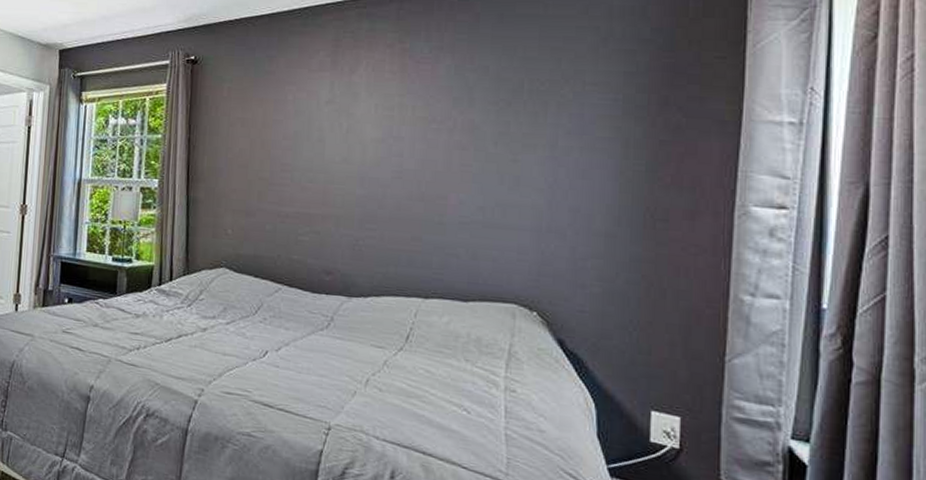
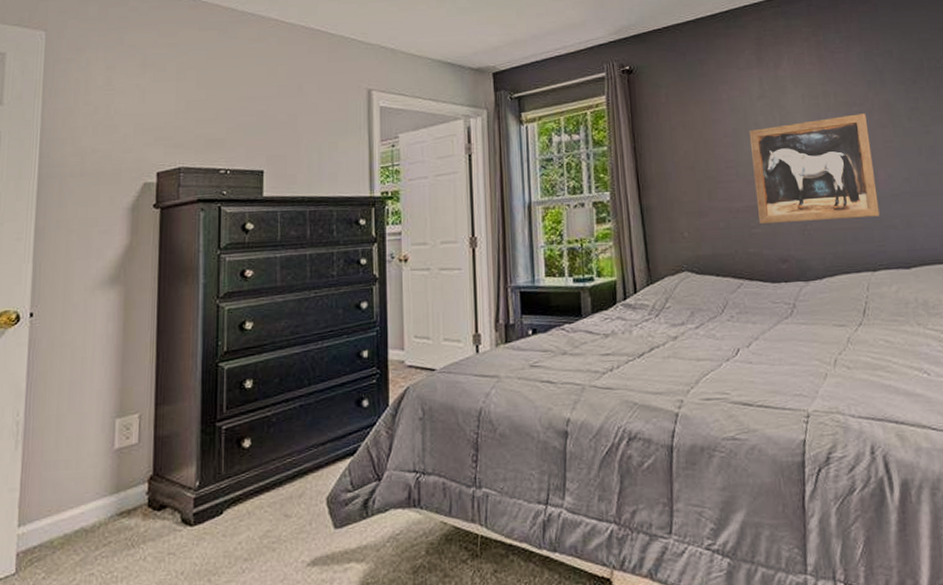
wall art: none [308,131,446,243] -> present [749,113,880,224]

